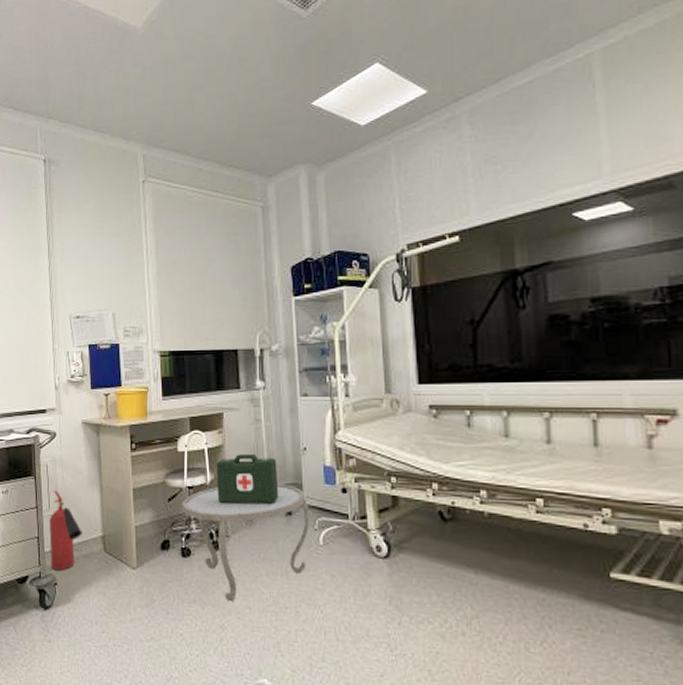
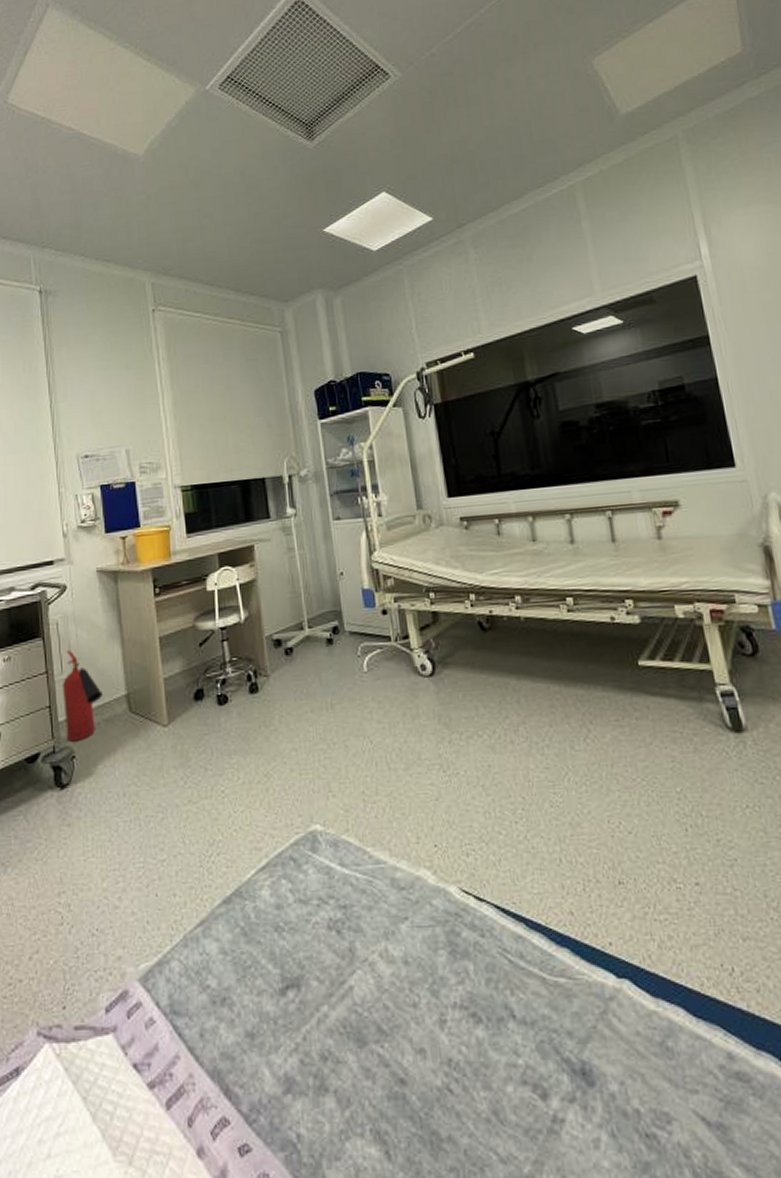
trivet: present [182,484,309,601] -> none [214,613,352,746]
first-aid kit: present [216,453,279,505] -> none [249,584,318,642]

